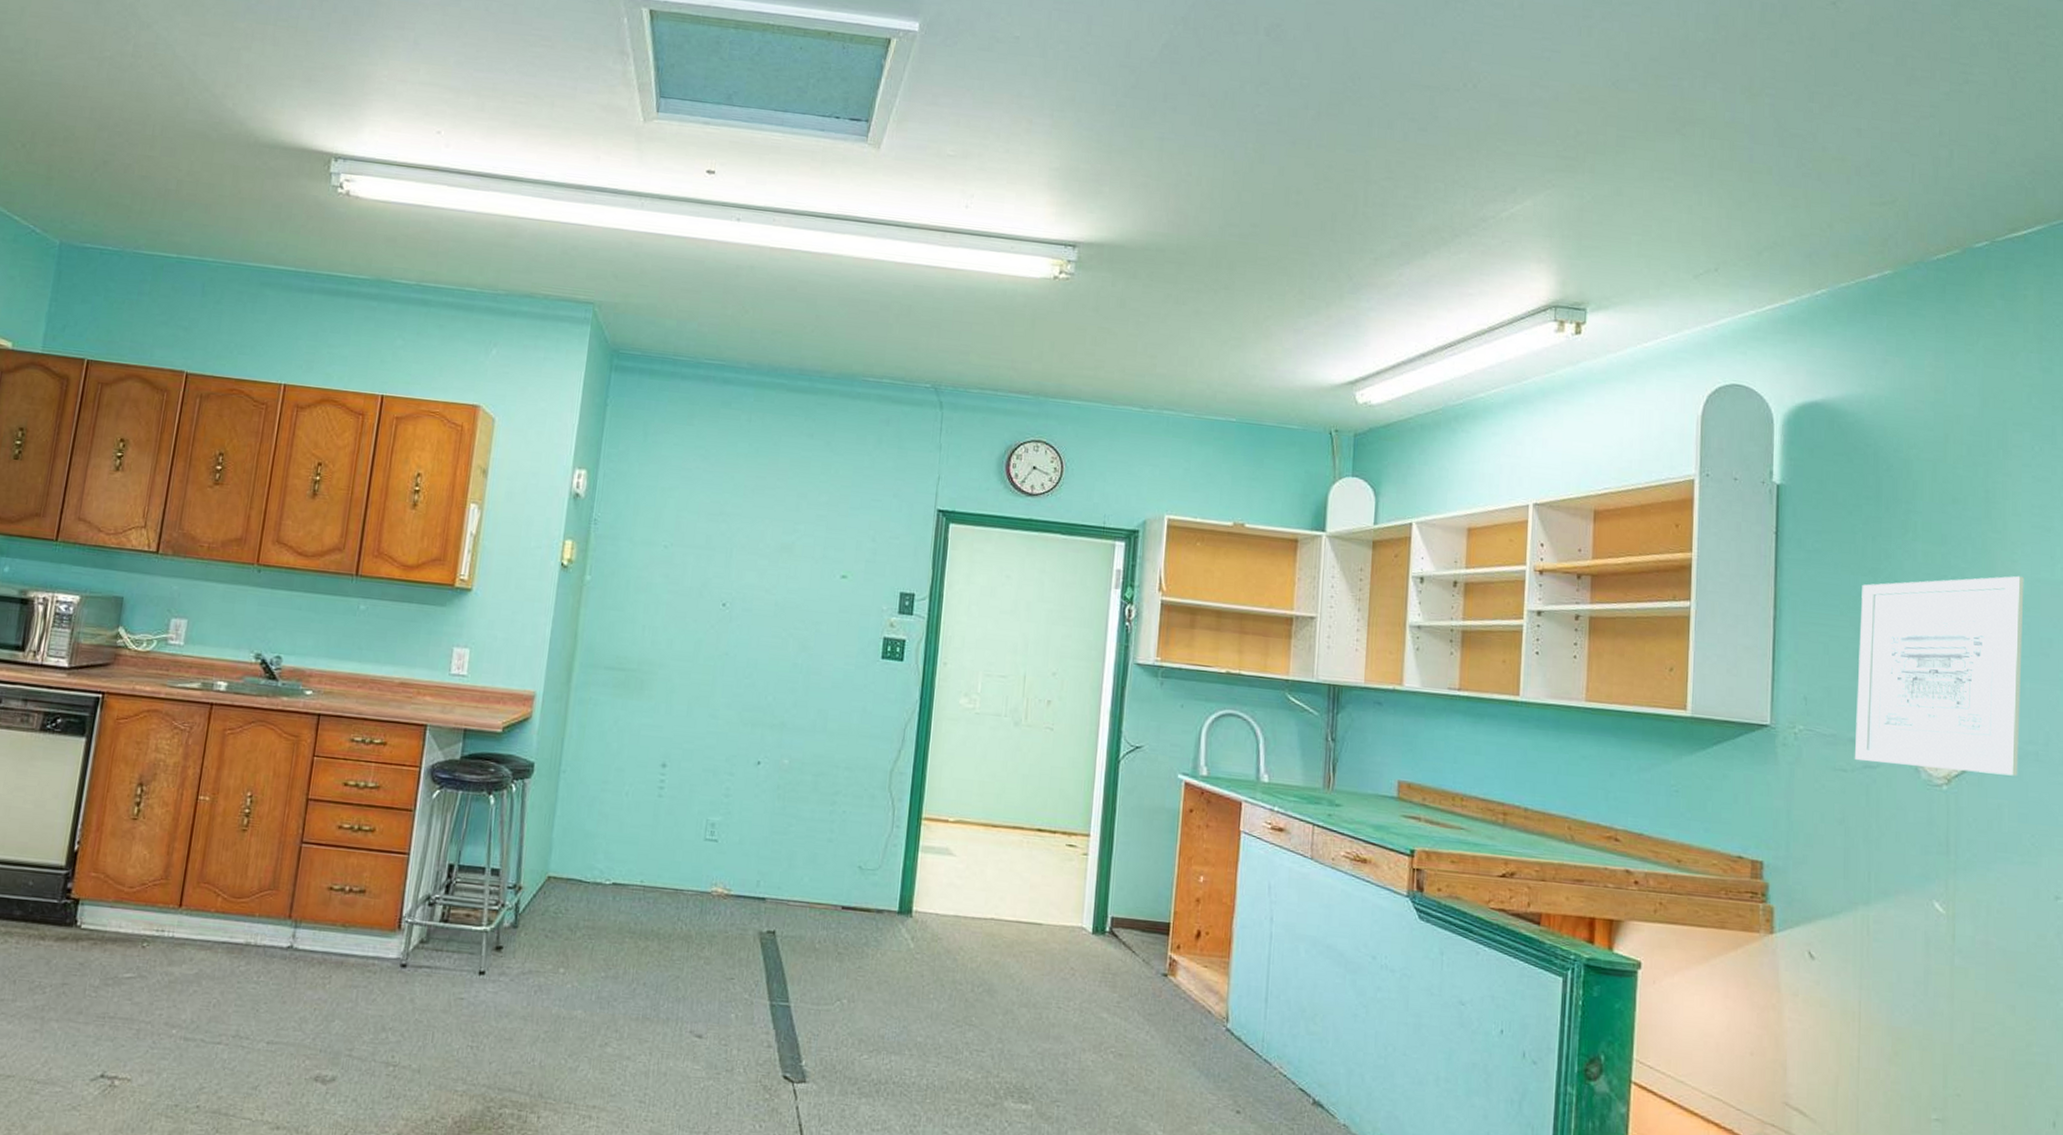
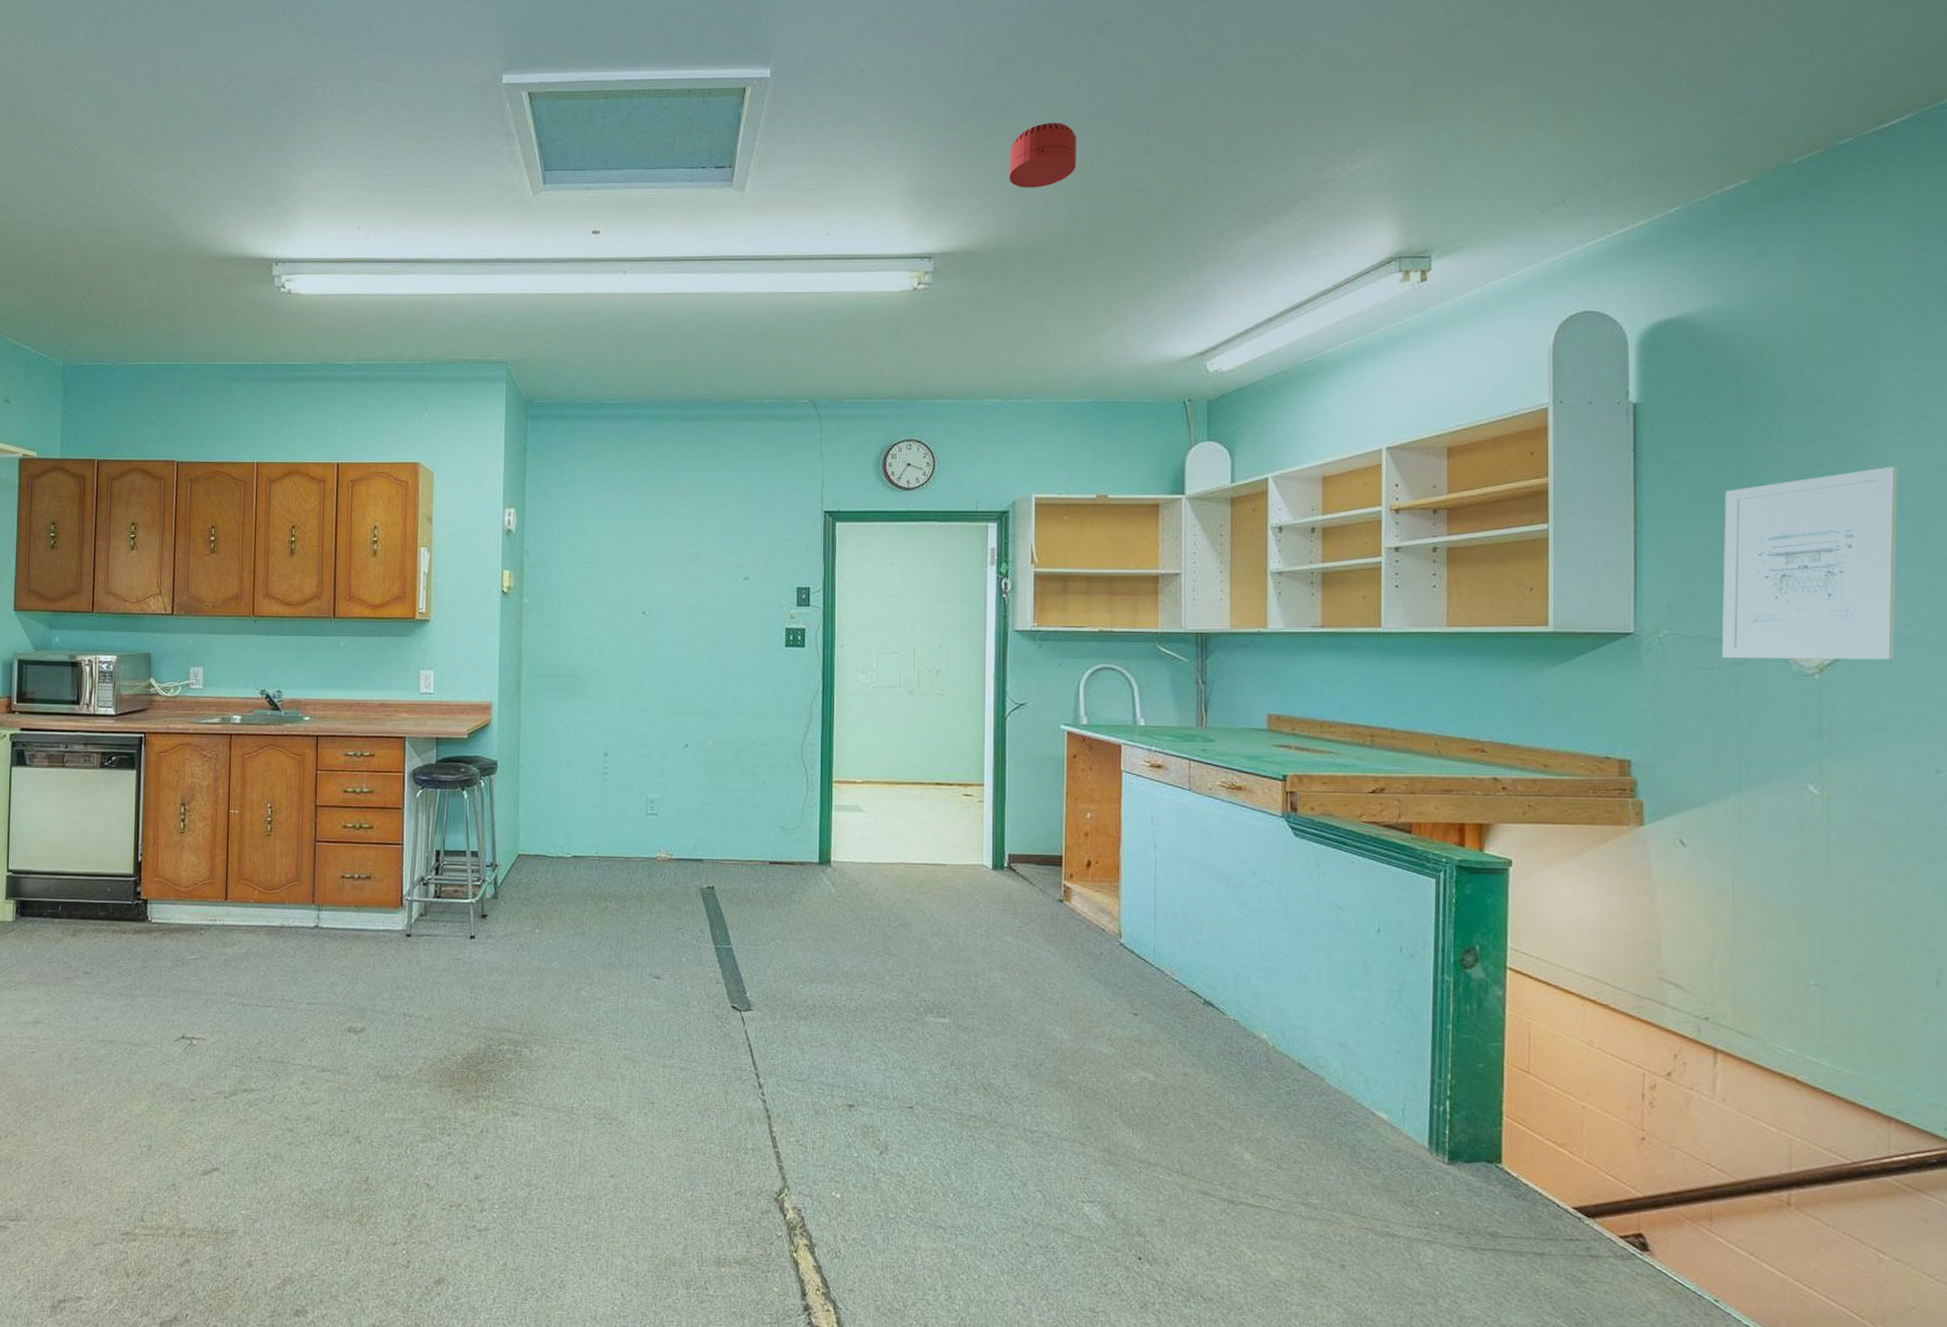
smoke detector: none [1164,120,1237,187] -> present [1009,123,1076,188]

